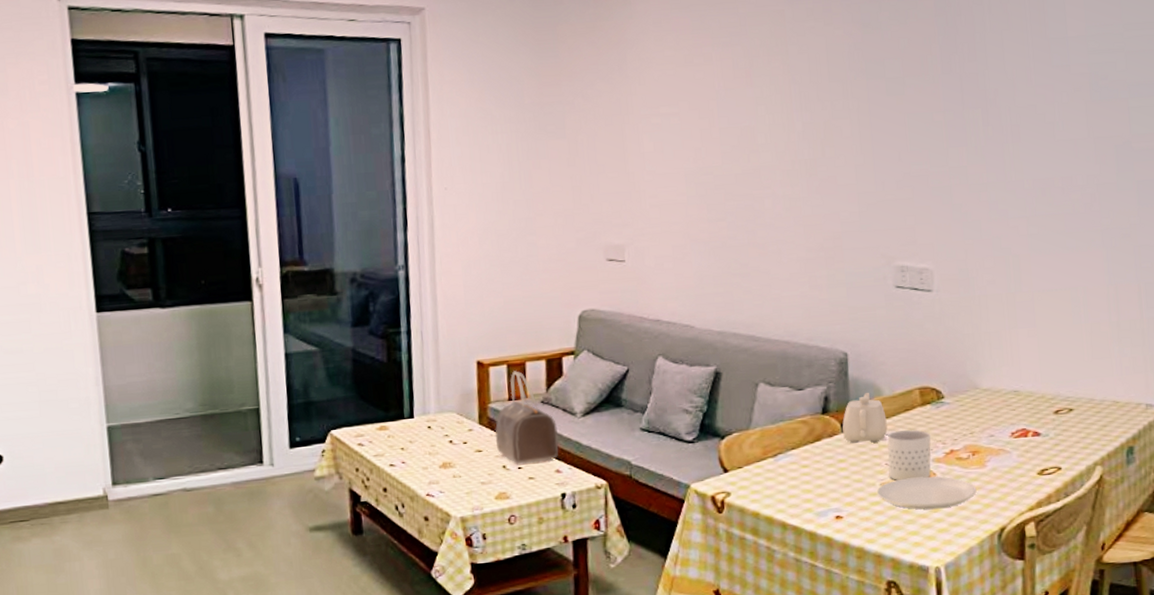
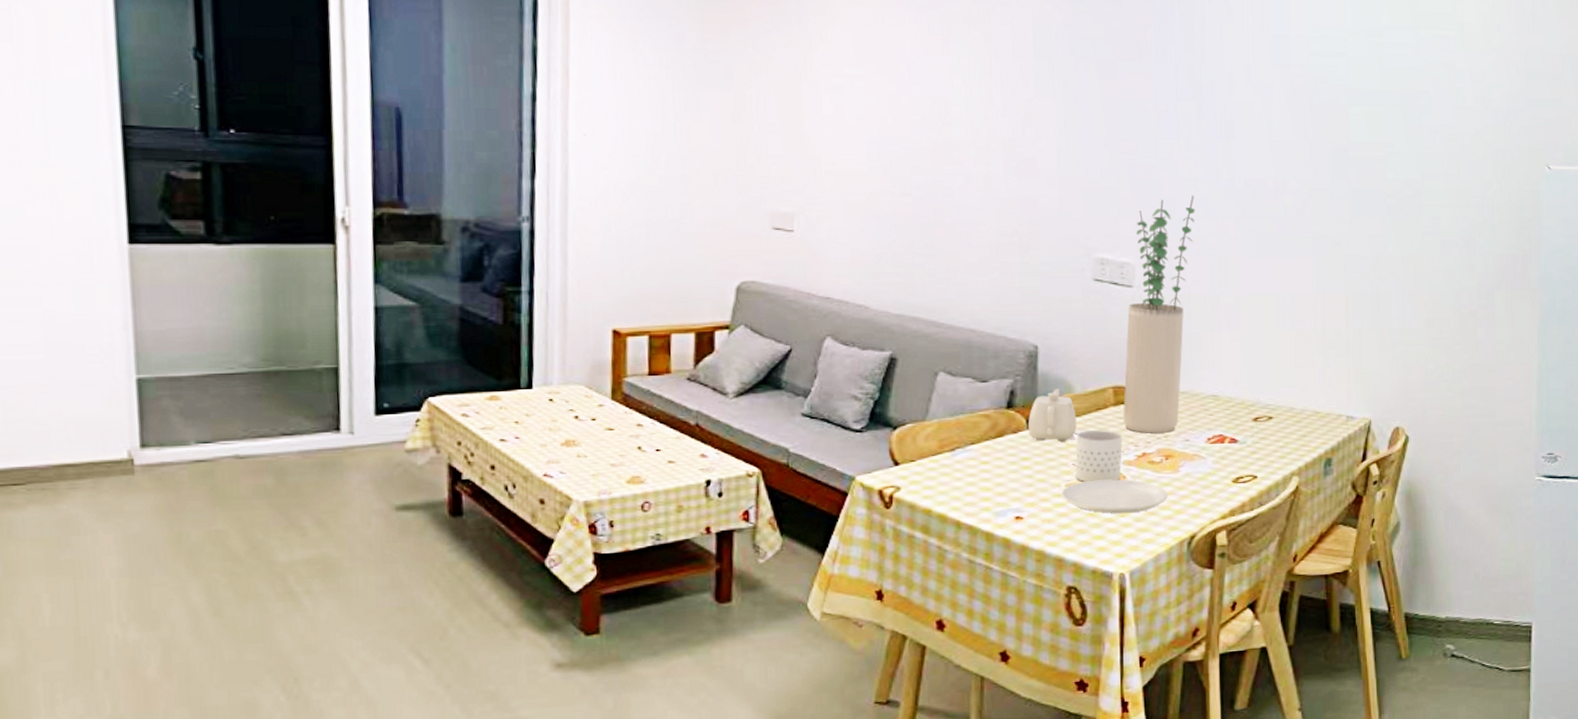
handbag: present [494,371,559,464] -> none [630,343,707,446]
vase: none [929,199,987,431] -> present [1123,195,1196,434]

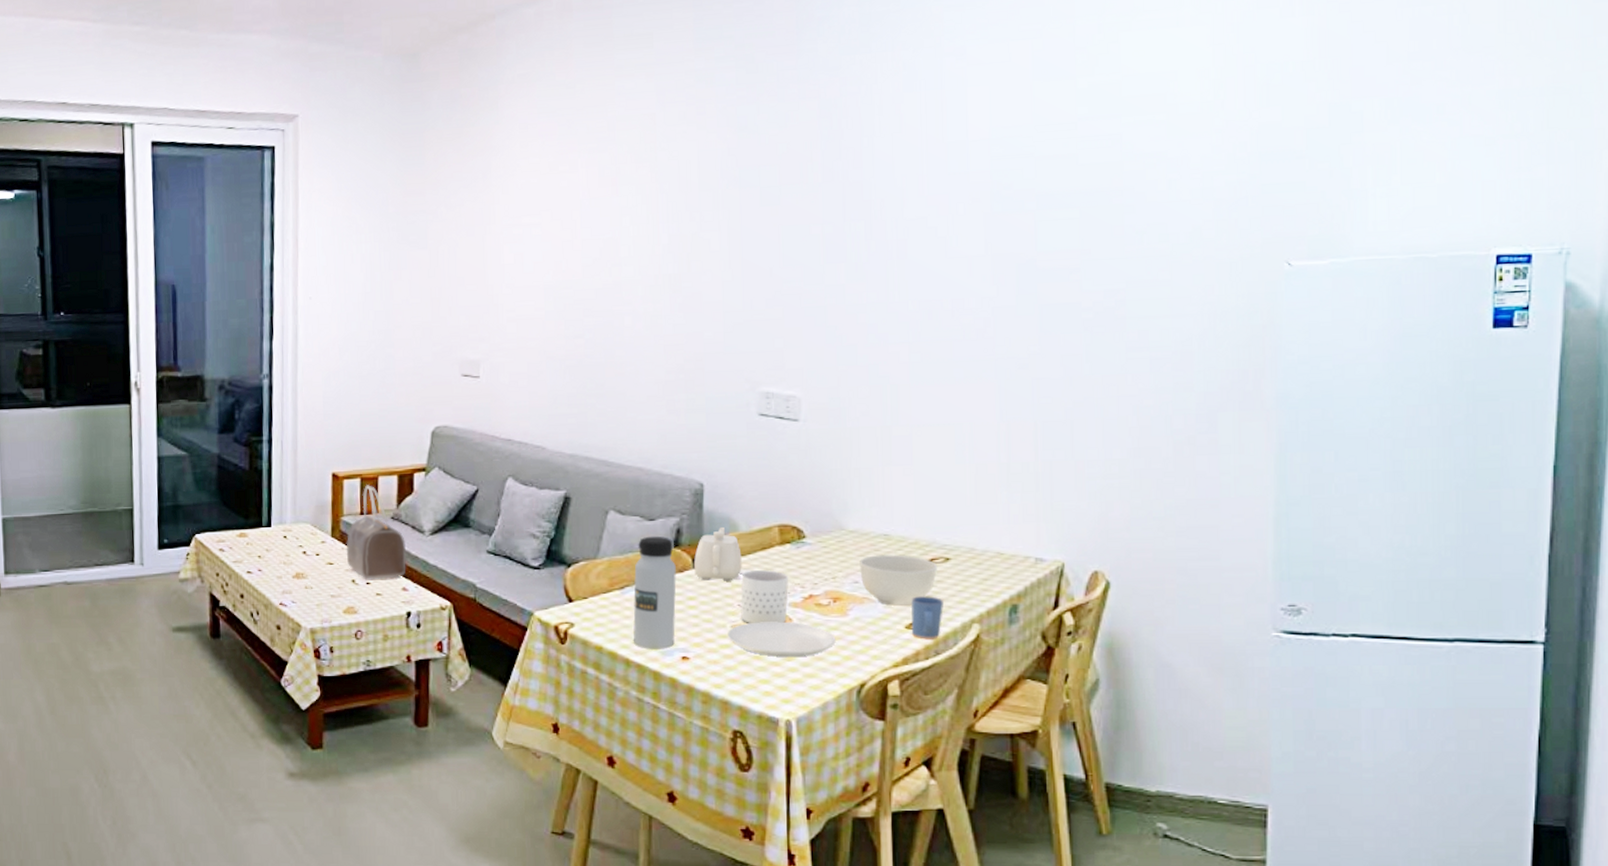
handbag: none [630,343,707,446] -> present [346,485,407,579]
water bottle: none [964,397,1010,512] -> present [633,536,676,651]
vase: present [1123,195,1196,434] -> none [789,321,865,574]
bowl: none [1190,414,1262,462] -> present [859,555,938,606]
mug: none [1237,452,1267,492] -> present [910,596,943,640]

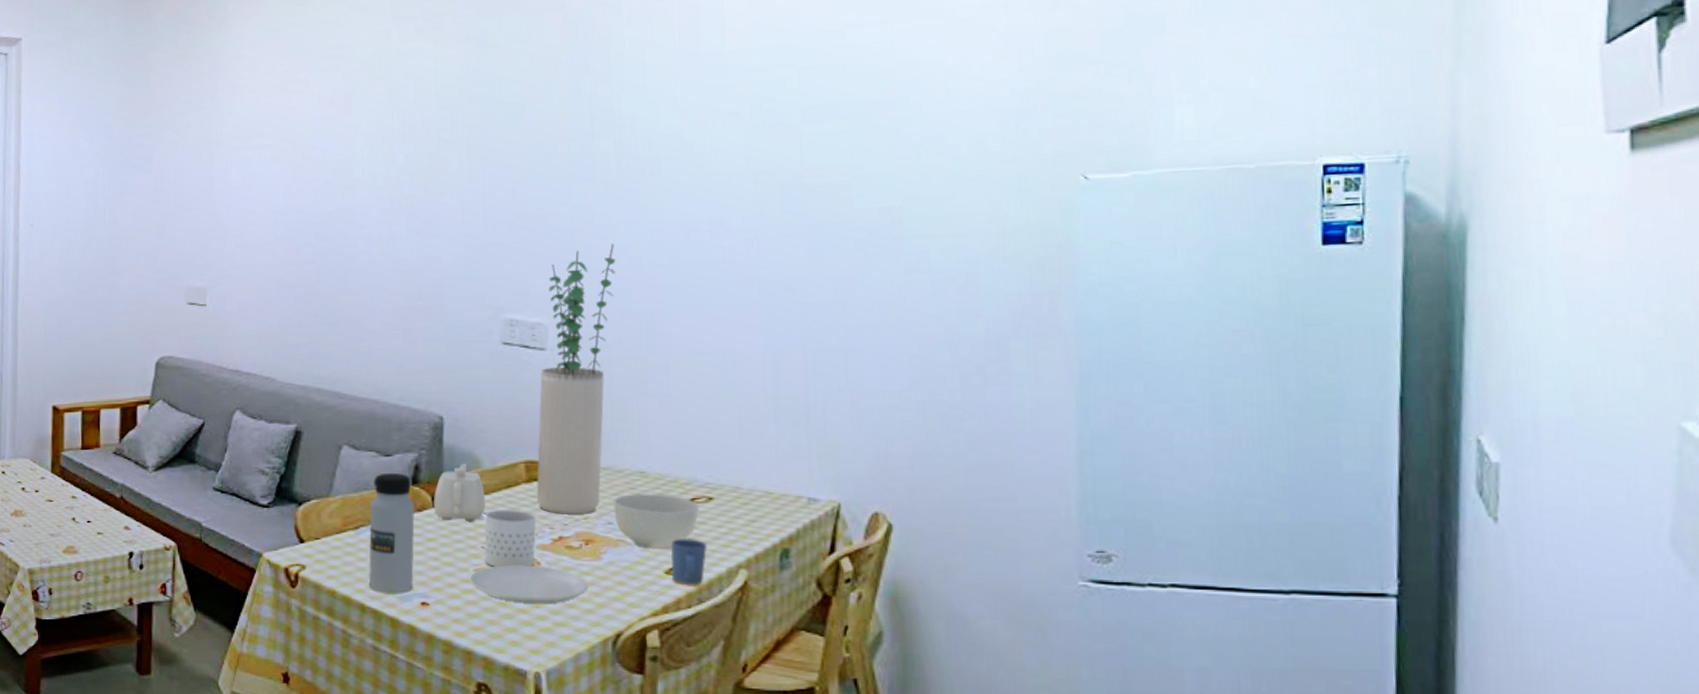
handbag: present [346,485,407,579] -> none [66,418,130,517]
vase: none [789,321,865,574] -> present [536,244,616,514]

